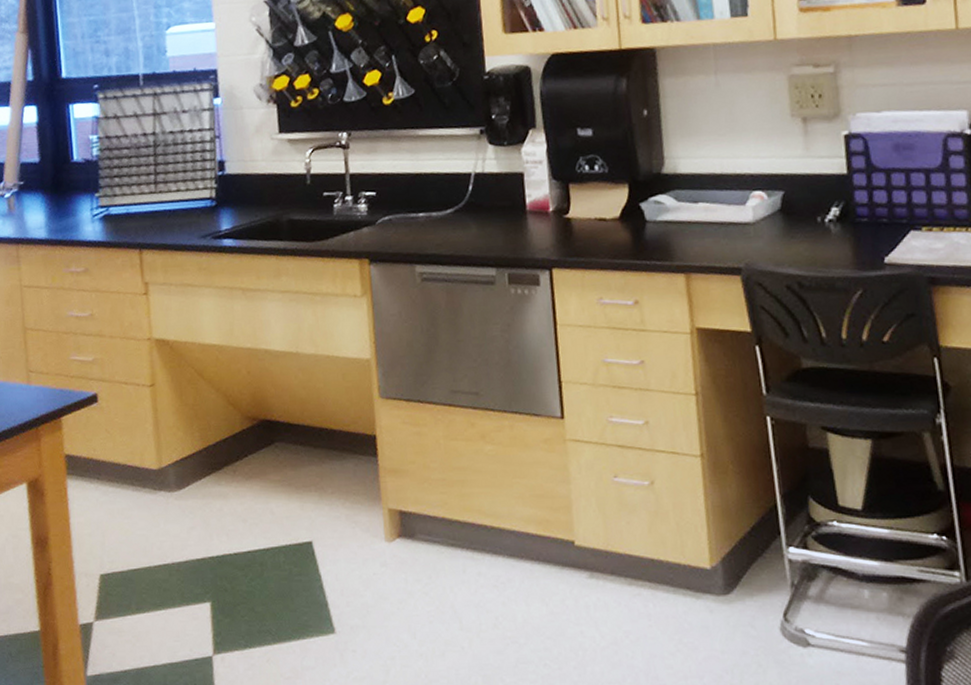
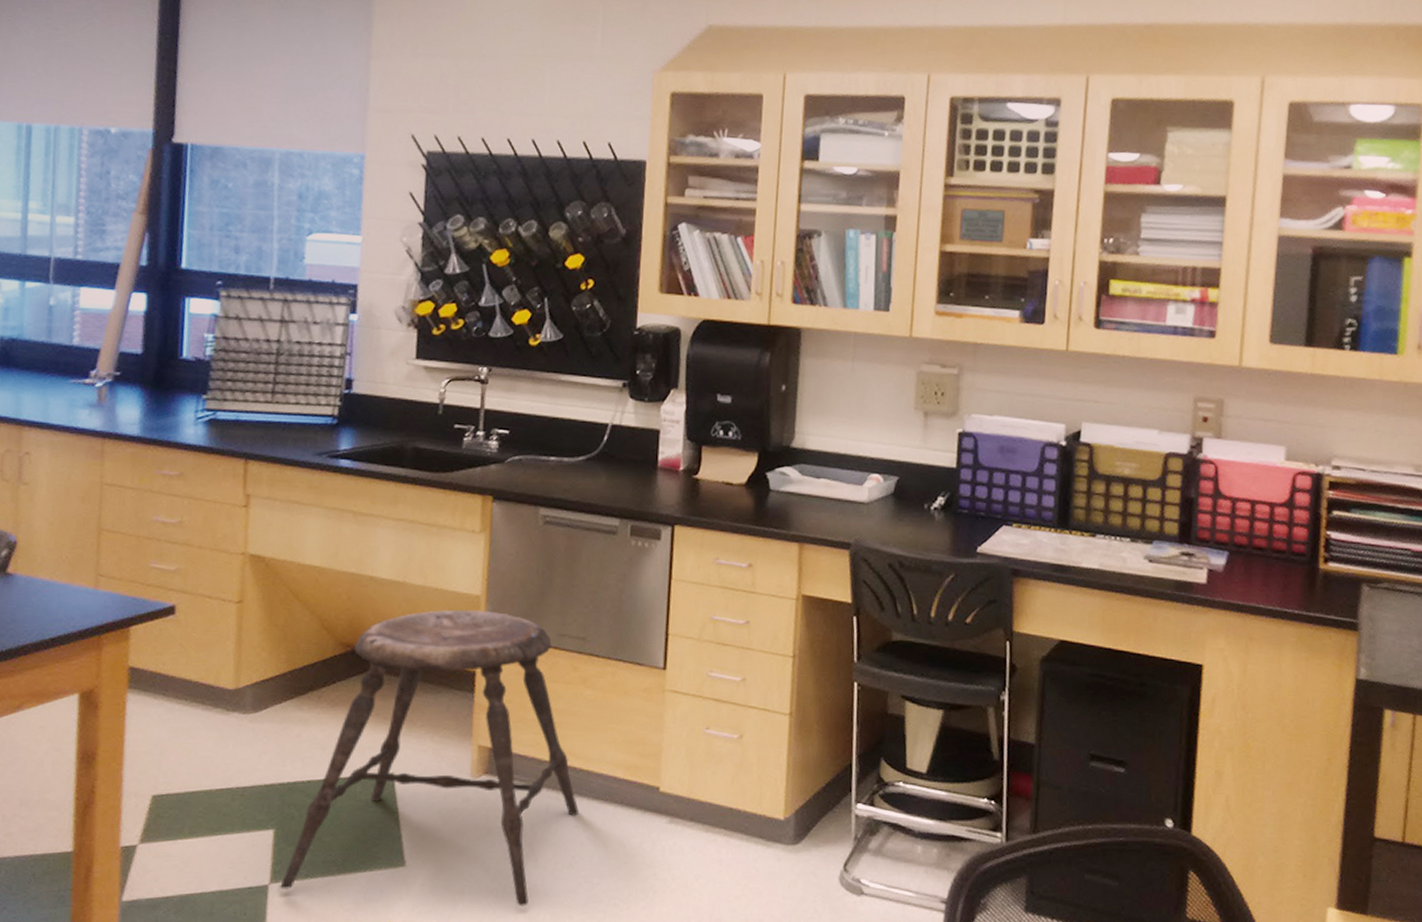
stool: none [223,373,497,670] -> present [280,609,580,906]

